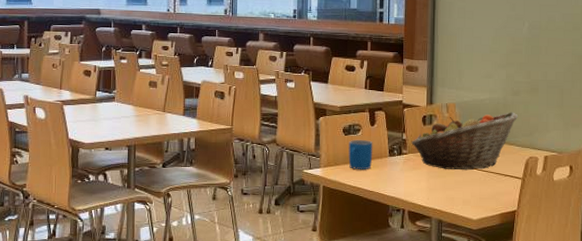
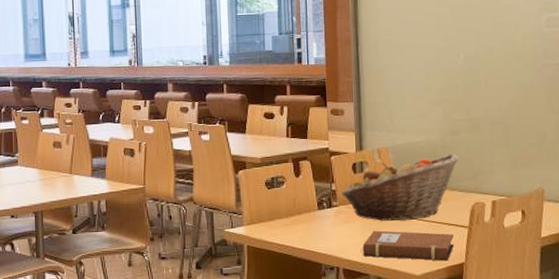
mug: present [348,139,373,170] -> none [272,192,300,226]
notebook: none [425,178,509,208] -> present [360,230,454,261]

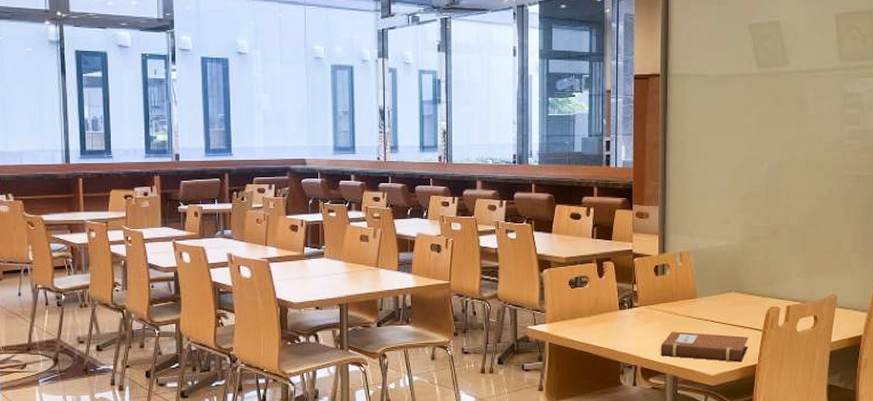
fruit basket: present [341,154,459,221] -> none [643,259,757,323]

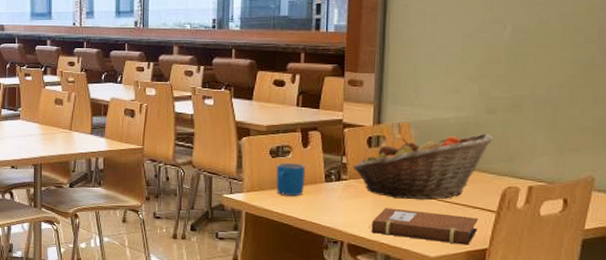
mug: none [575,292,602,325] -> present [276,162,306,197]
fruit basket: none [643,259,757,323] -> present [352,133,493,201]

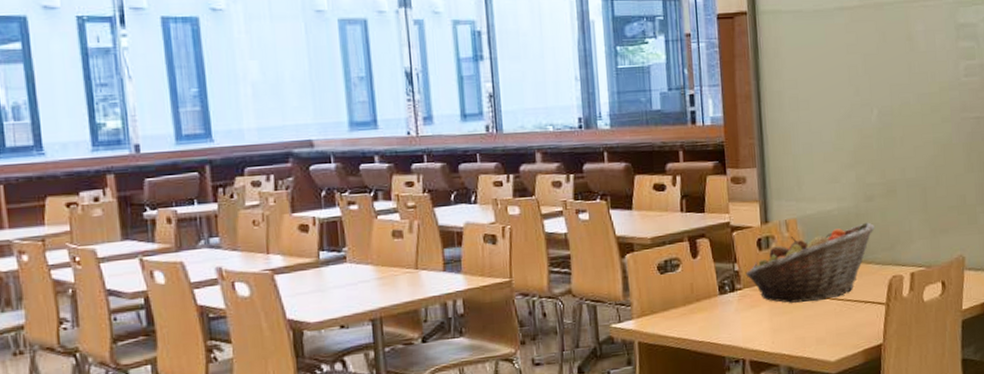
mug: present [276,162,306,197] -> none [666,277,699,316]
notebook: present [369,207,478,245] -> none [769,312,871,345]

